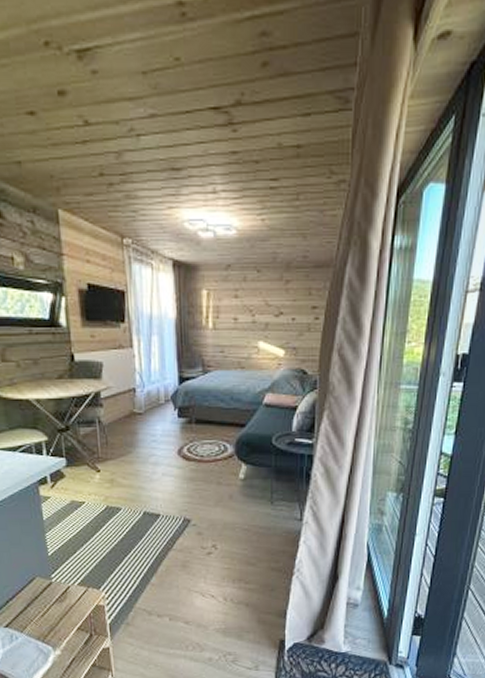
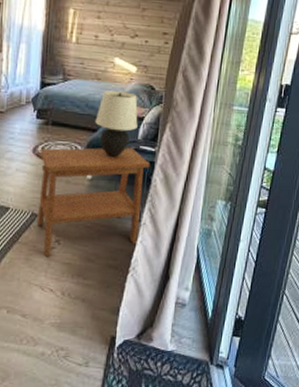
side table: none [185,442,308,563] -> present [36,148,151,257]
table lamp: none [243,379,291,454] -> present [95,90,138,158]

